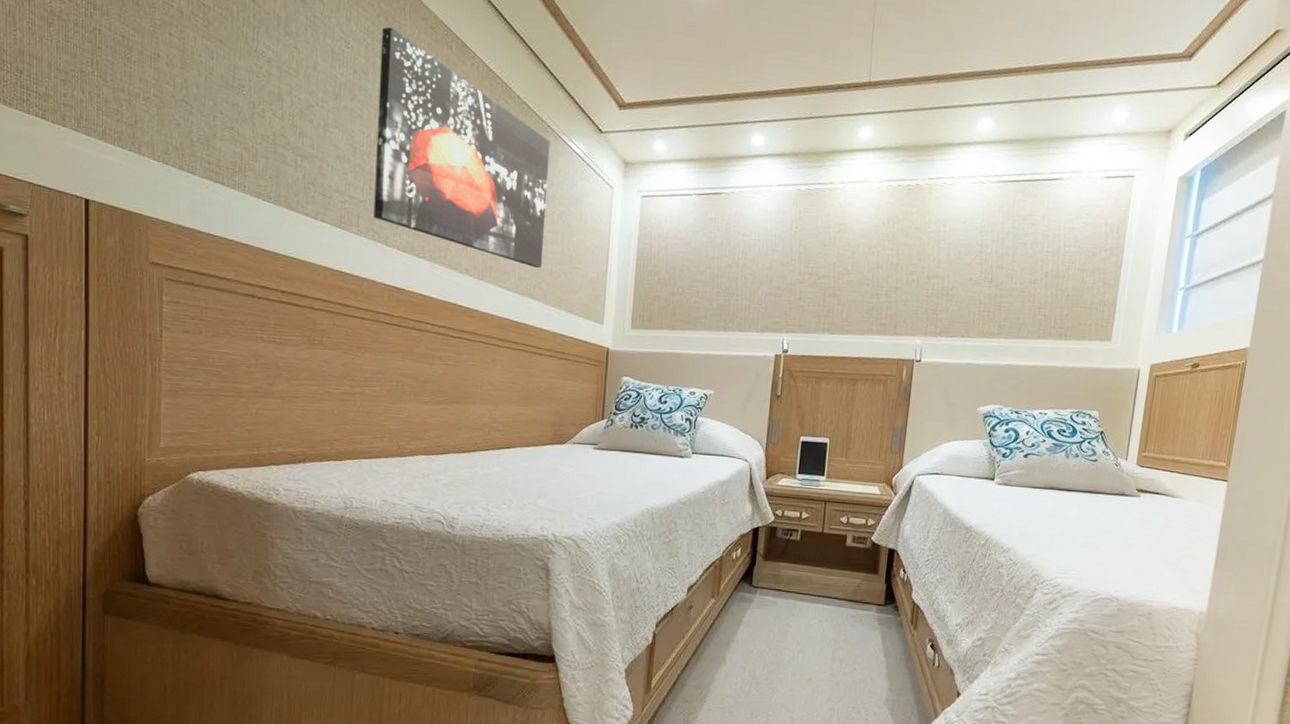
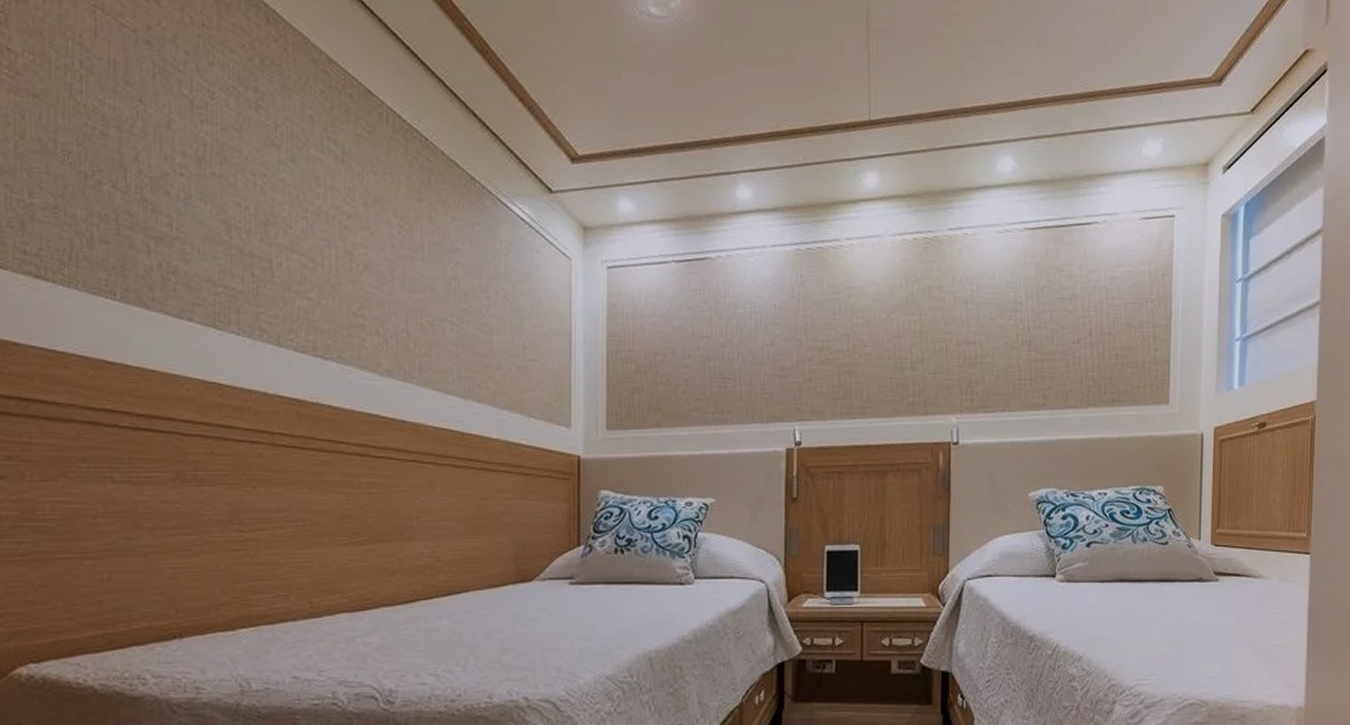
wall art: present [374,26,550,268] -> none [257,71,488,362]

